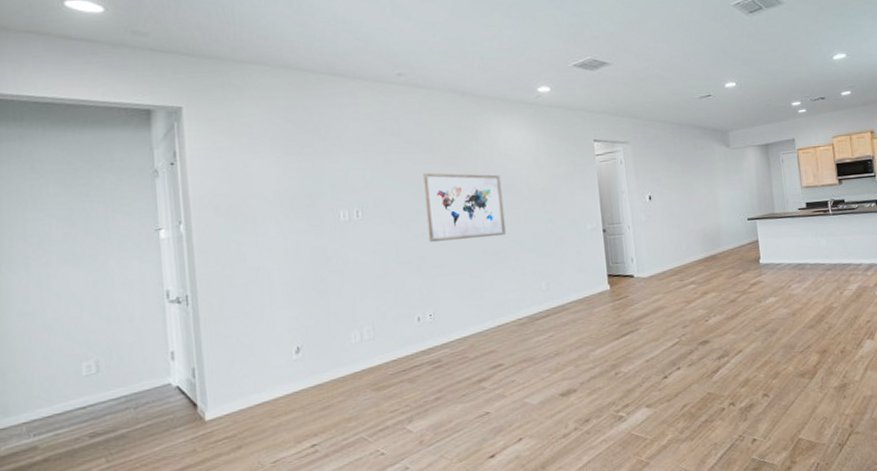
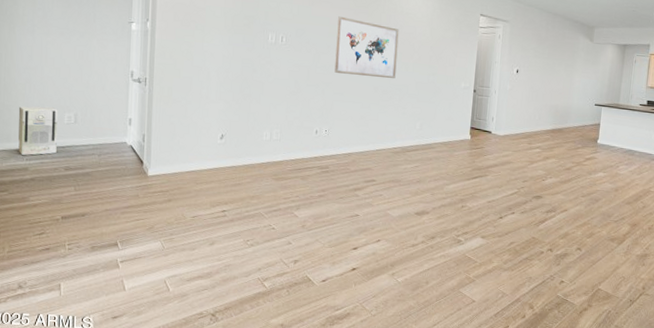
air purifier: none [16,358,76,430] -> present [18,106,58,156]

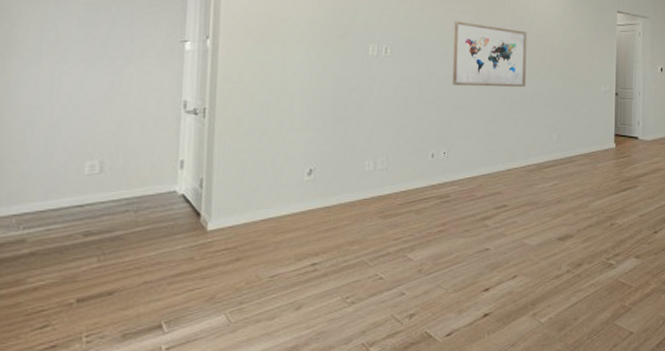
air purifier: present [18,106,58,156] -> none [11,155,75,222]

